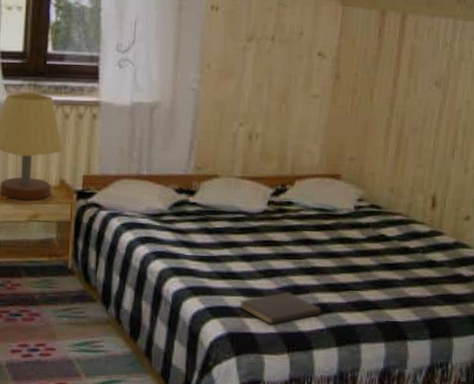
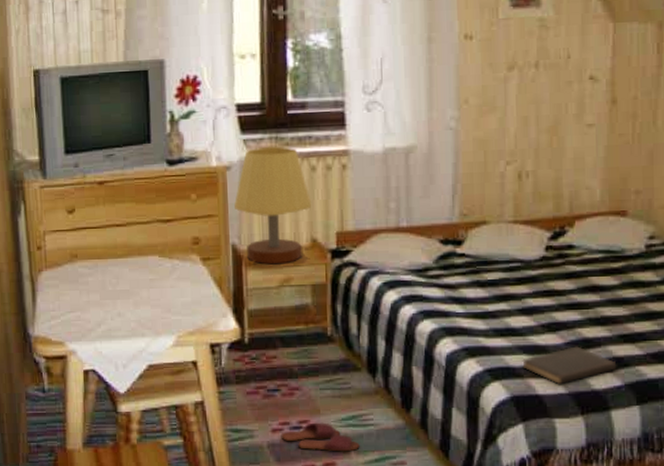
slippers: none [19,346,90,375] -> present [281,422,360,452]

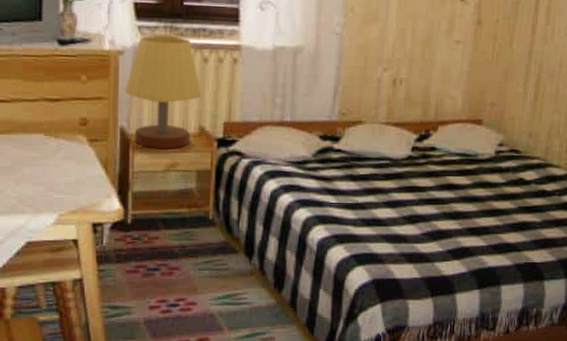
slippers: present [281,422,360,452] -> none [158,300,233,328]
hardcover book: present [522,346,617,384] -> none [384,237,464,270]

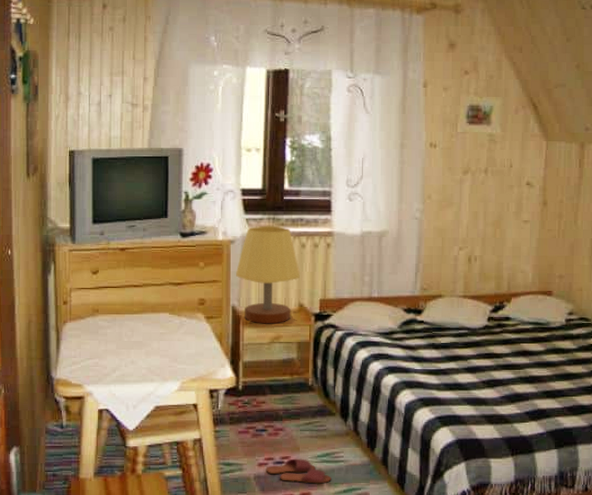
slippers: none [158,300,233,328] -> present [266,458,331,484]

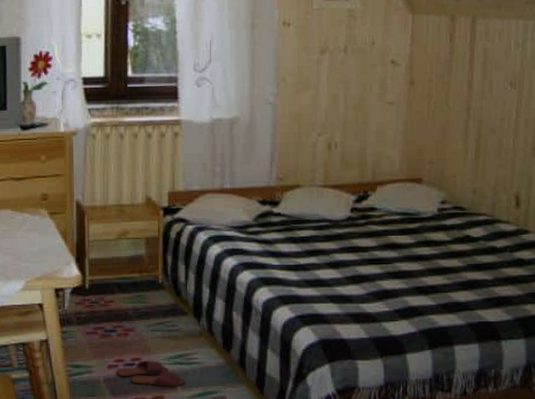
table lamp: present [236,225,301,324] -> none [79,115,148,219]

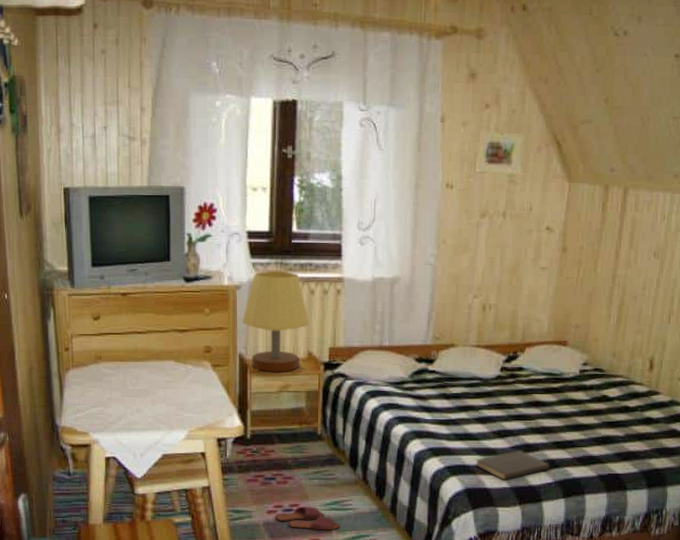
table lamp: none [79,115,148,219] -> present [243,270,310,373]
hardcover book: none [329,296,412,330] -> present [475,450,550,480]

